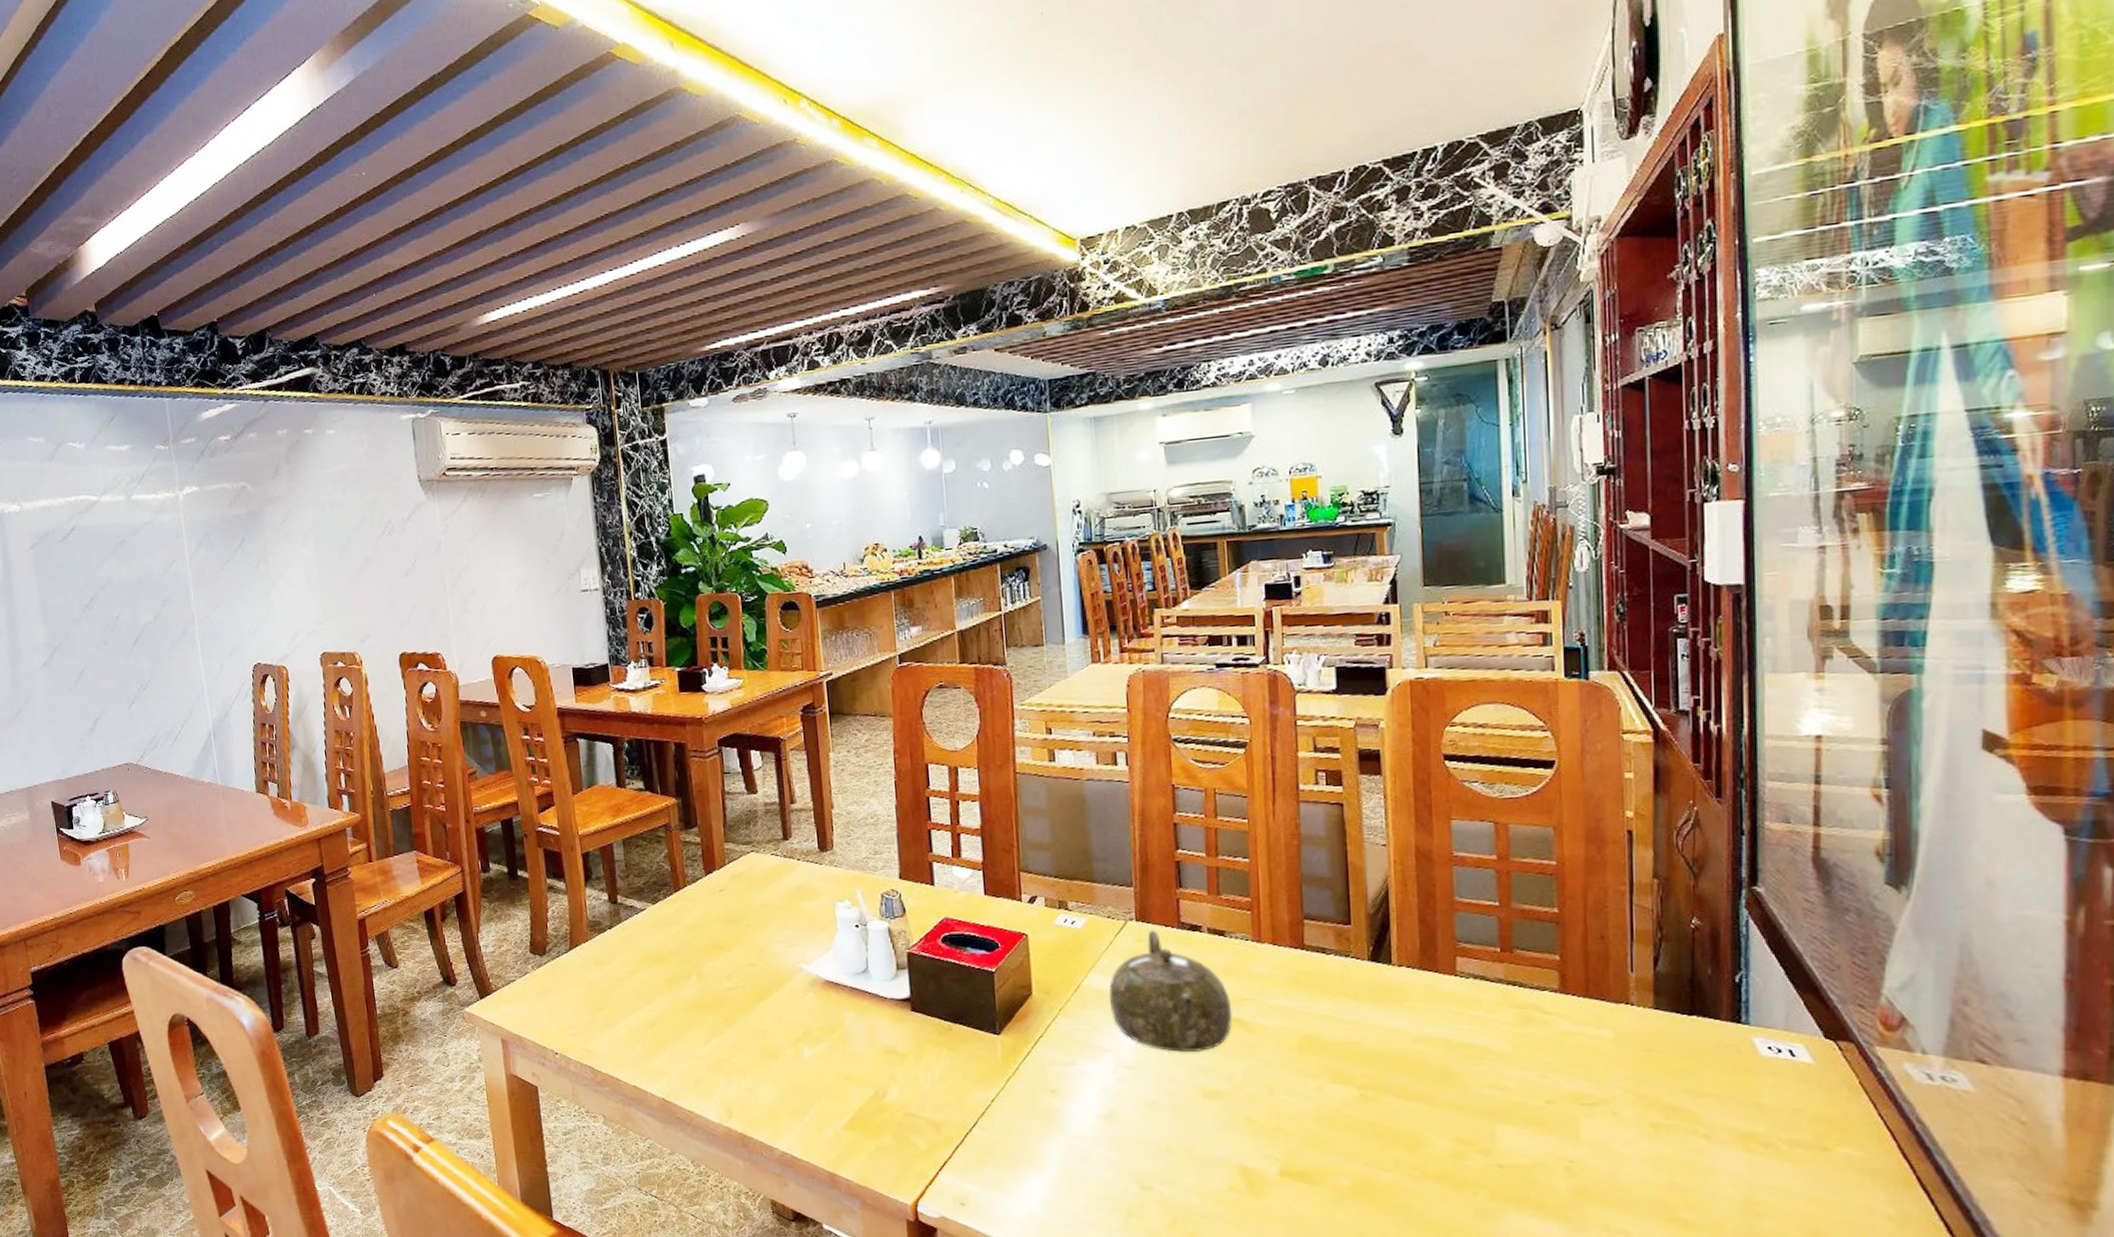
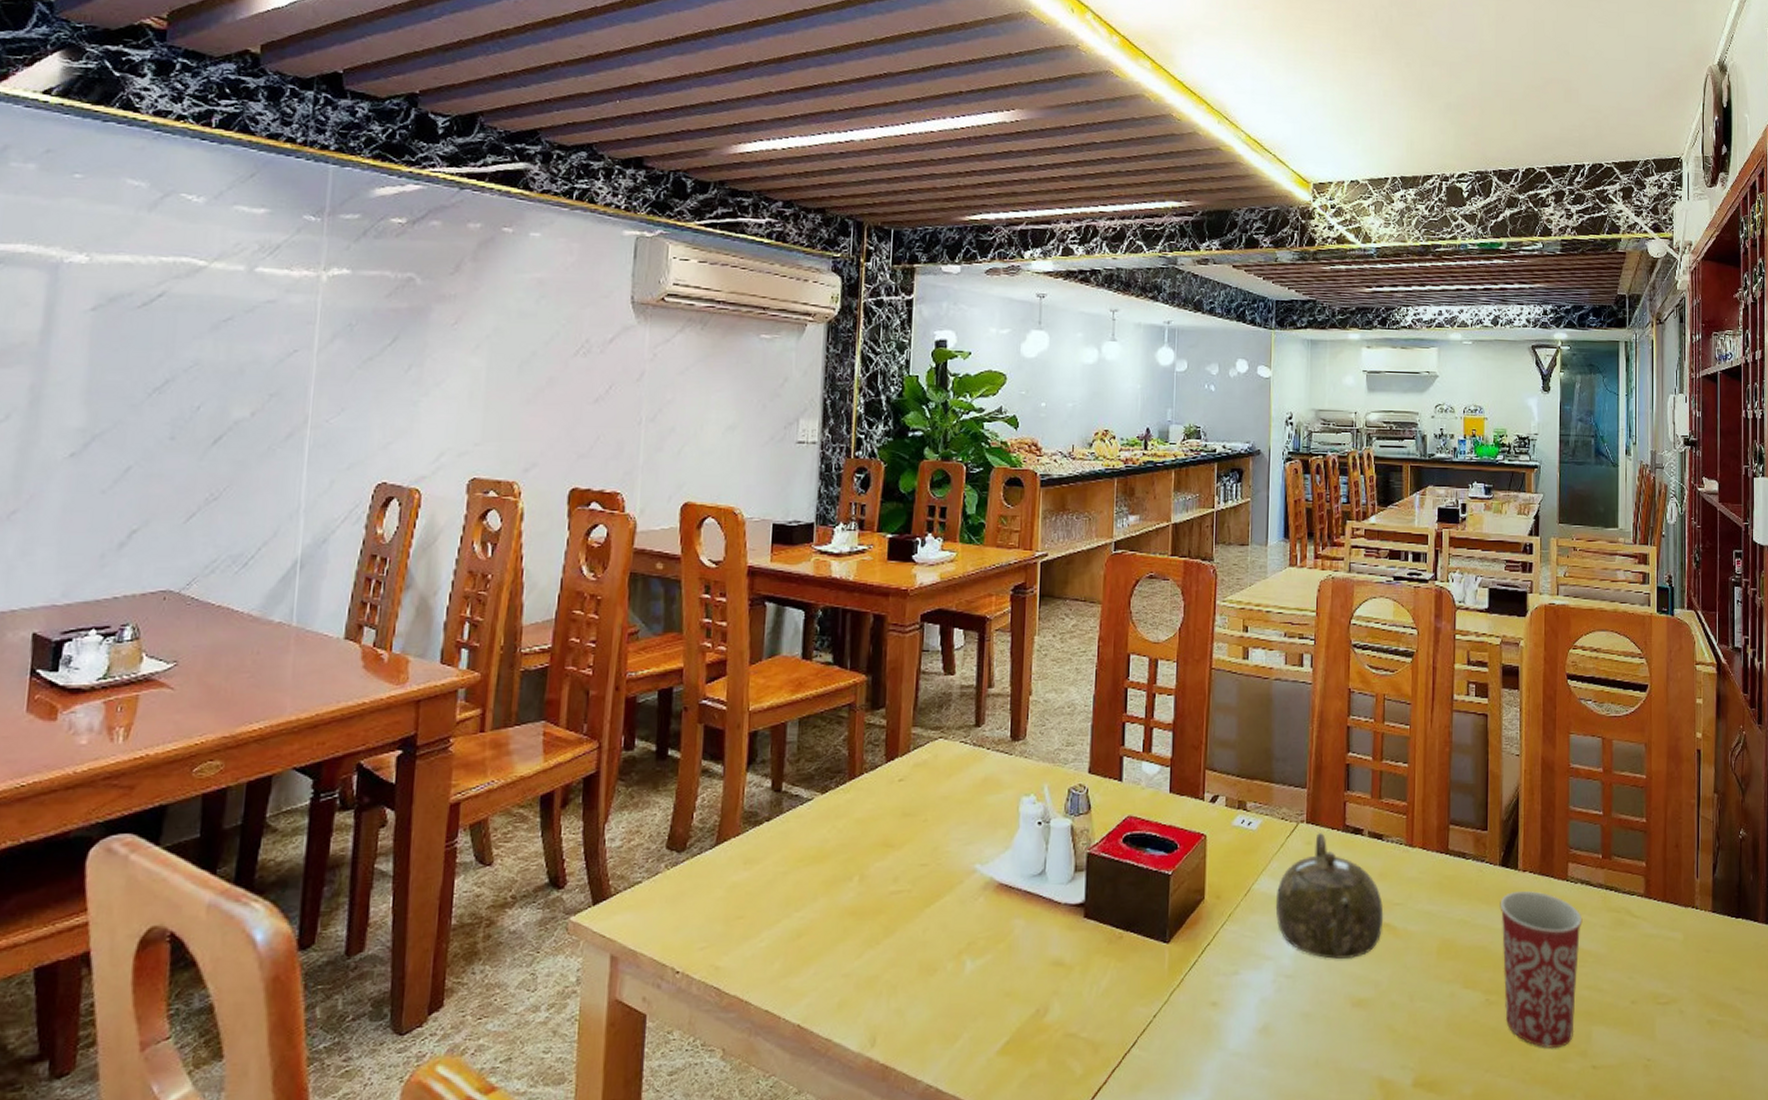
mug: none [1371,986,1478,1146] -> present [1500,891,1583,1049]

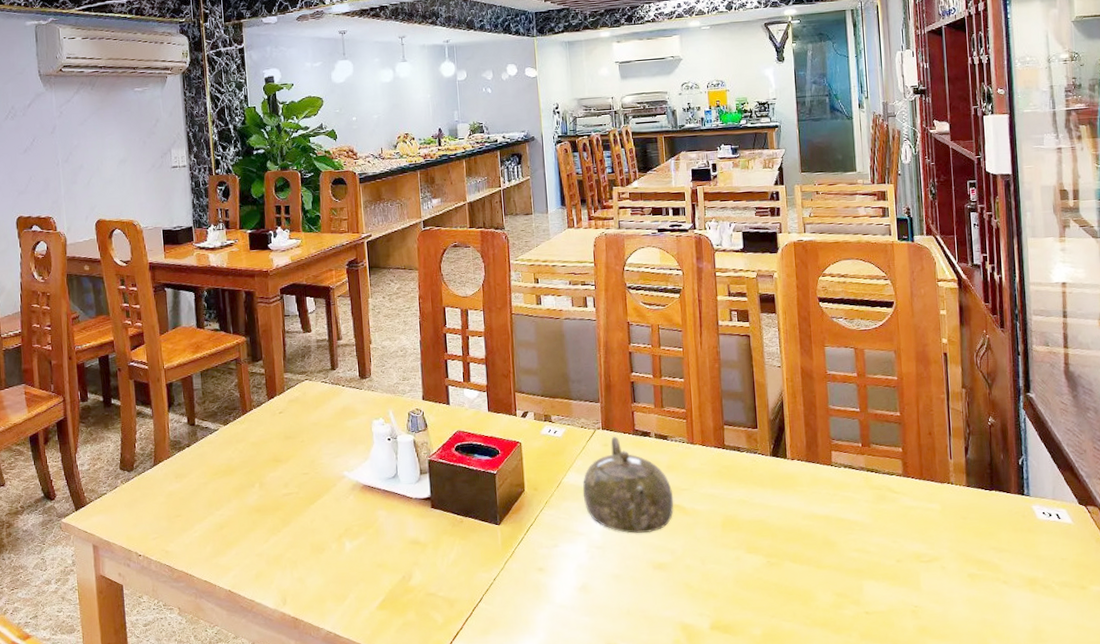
mug: present [1500,891,1583,1049] -> none [773,475,848,599]

